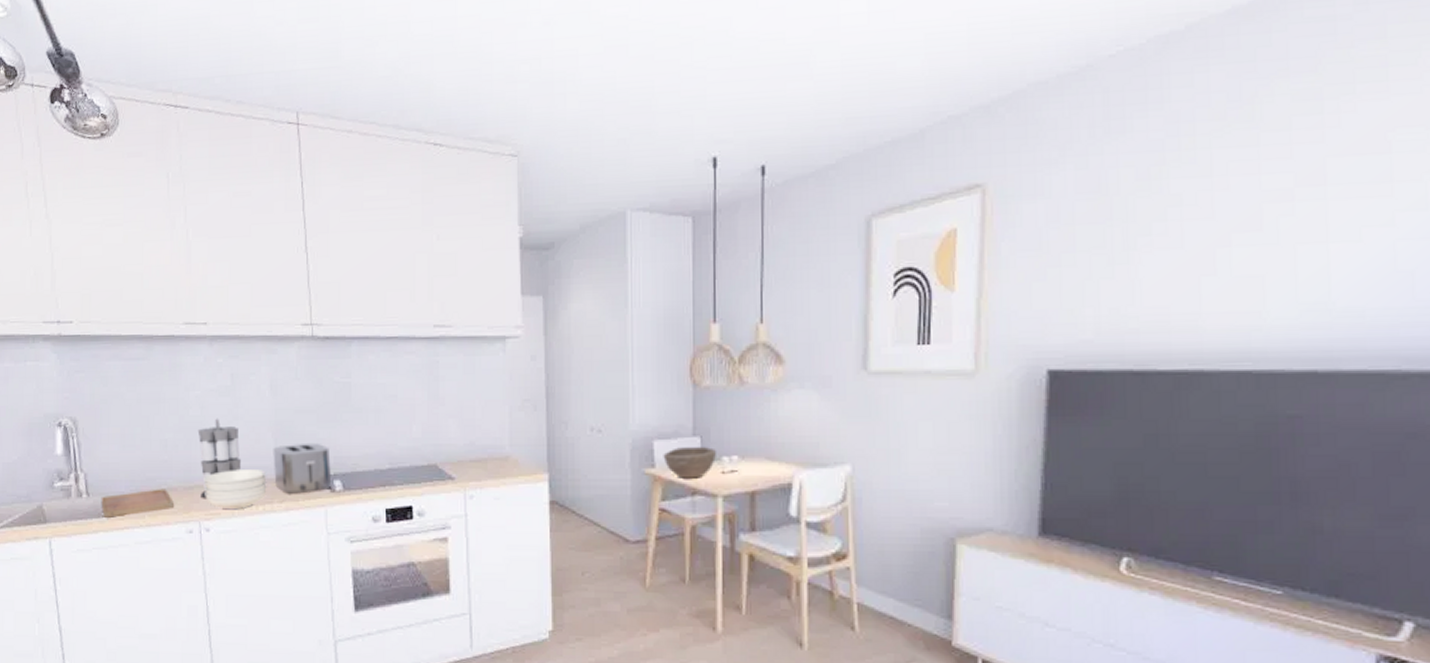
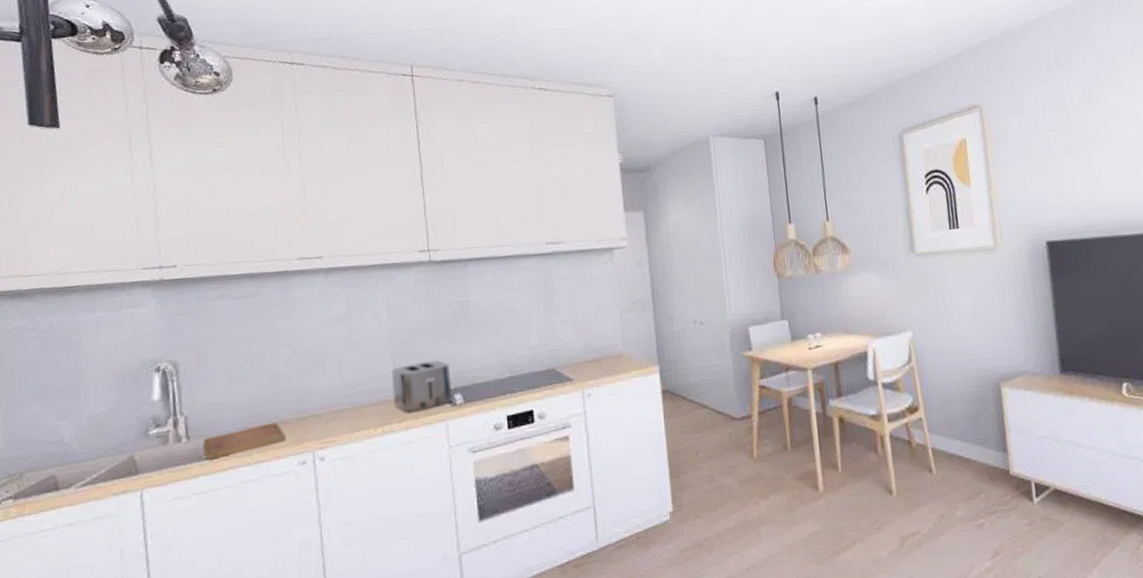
spice rack: present [197,418,241,499] -> none [312,346,358,429]
bowl: present [203,470,267,510] -> none [318,392,386,437]
bowl: present [663,446,716,478] -> none [758,327,803,357]

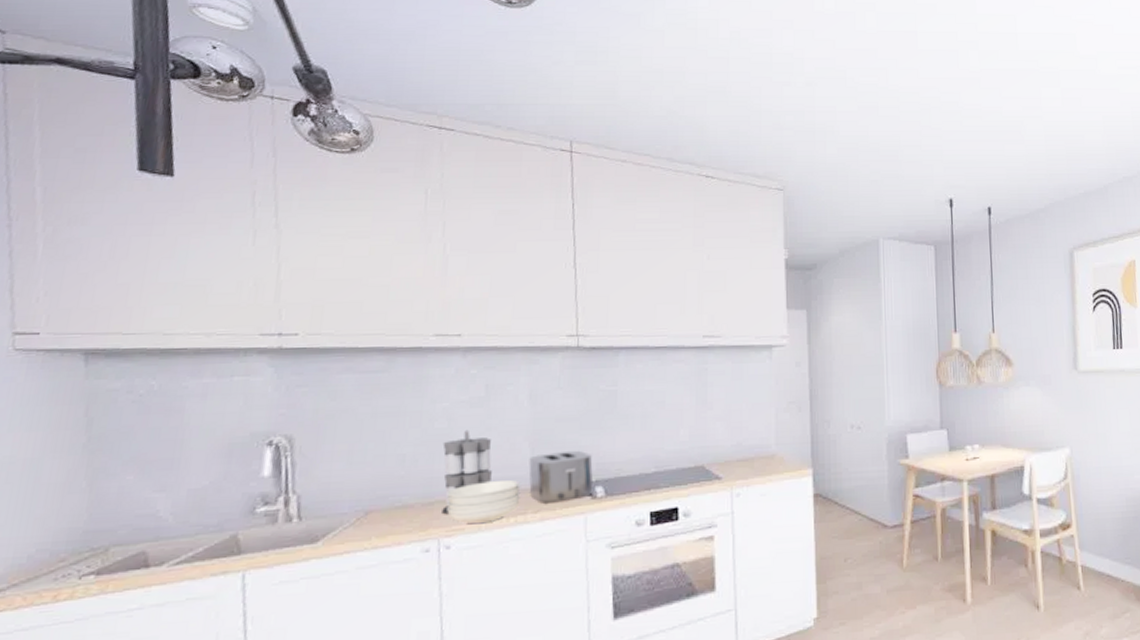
cutting board: present [203,422,286,460] -> none [316,506,410,543]
spice rack: none [312,346,358,429] -> present [442,429,492,515]
bowl: none [318,392,386,437] -> present [446,480,521,525]

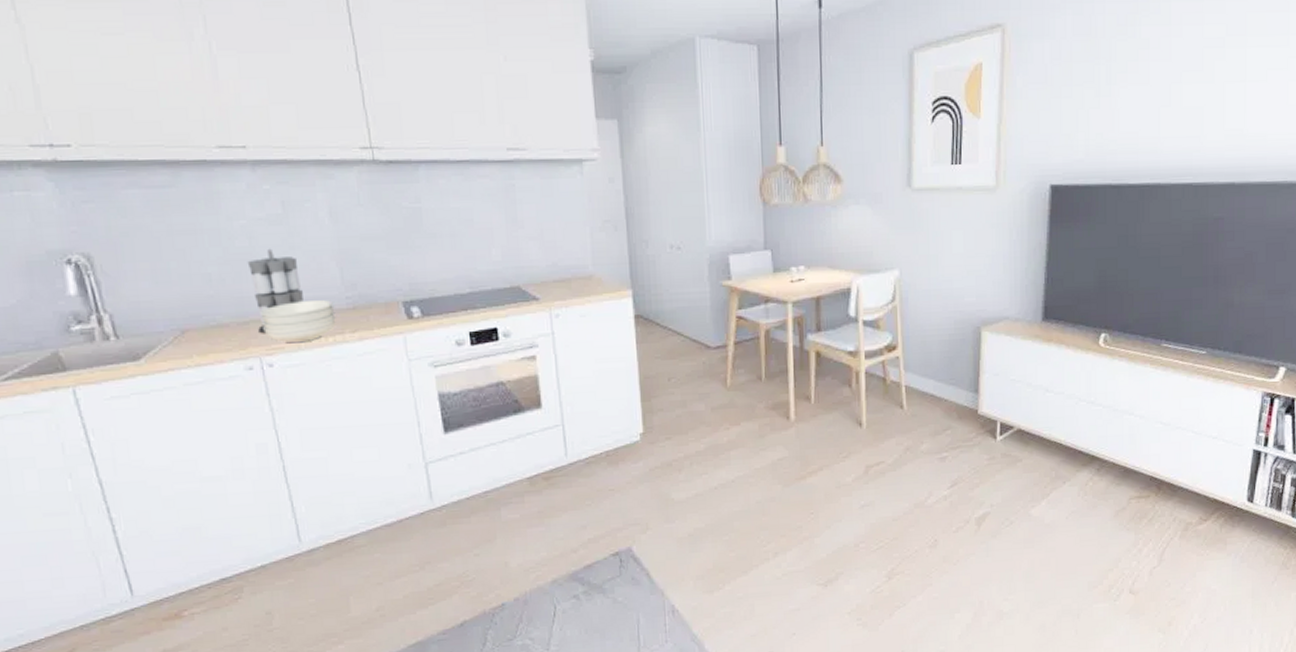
toaster: present [528,450,594,505] -> none [339,270,409,325]

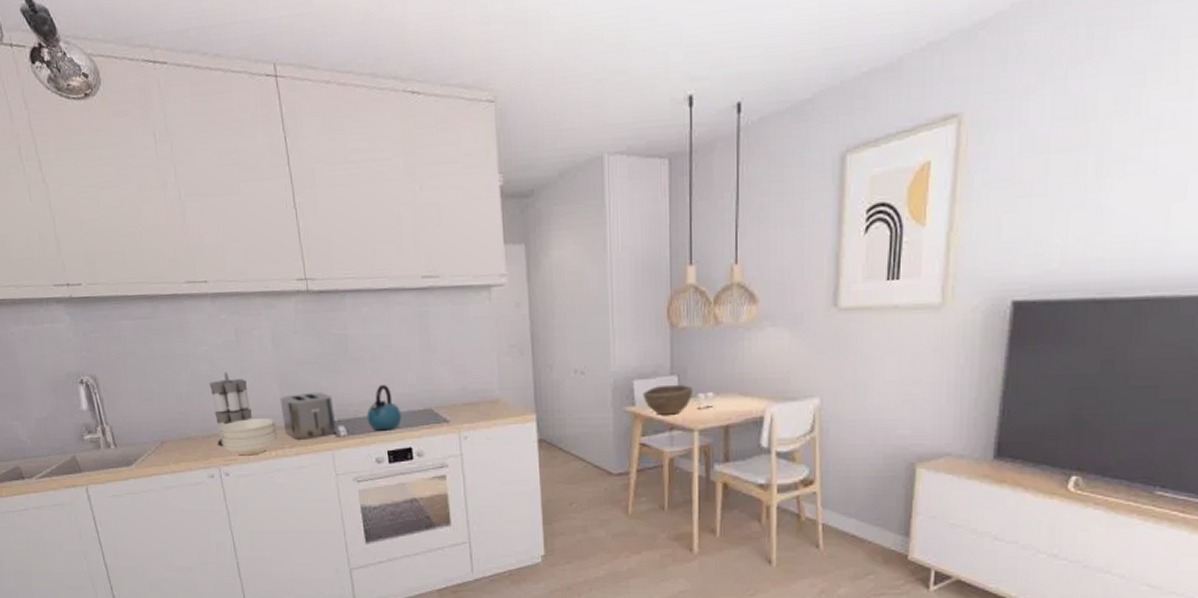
toaster: none [339,270,409,325] -> present [280,392,337,441]
kettle: none [444,262,486,311] -> present [366,385,402,431]
bowl: none [738,258,785,288] -> present [642,384,692,415]

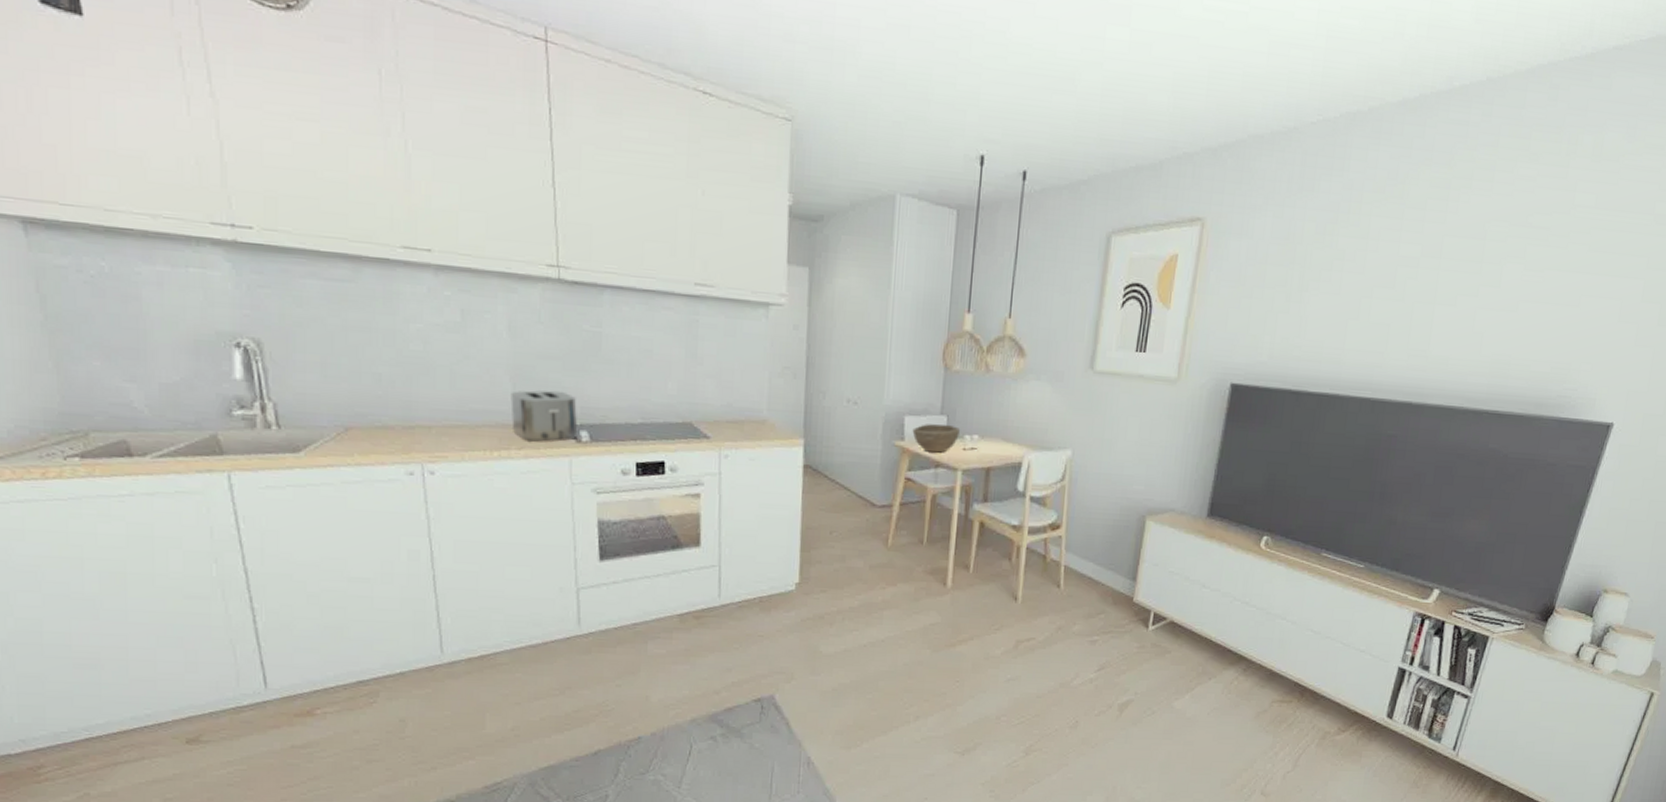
spice rack: present [209,371,252,447] -> none [419,355,472,441]
bowl: present [219,418,278,456] -> none [427,412,503,454]
kettle: present [366,385,402,431] -> none [615,392,657,441]

